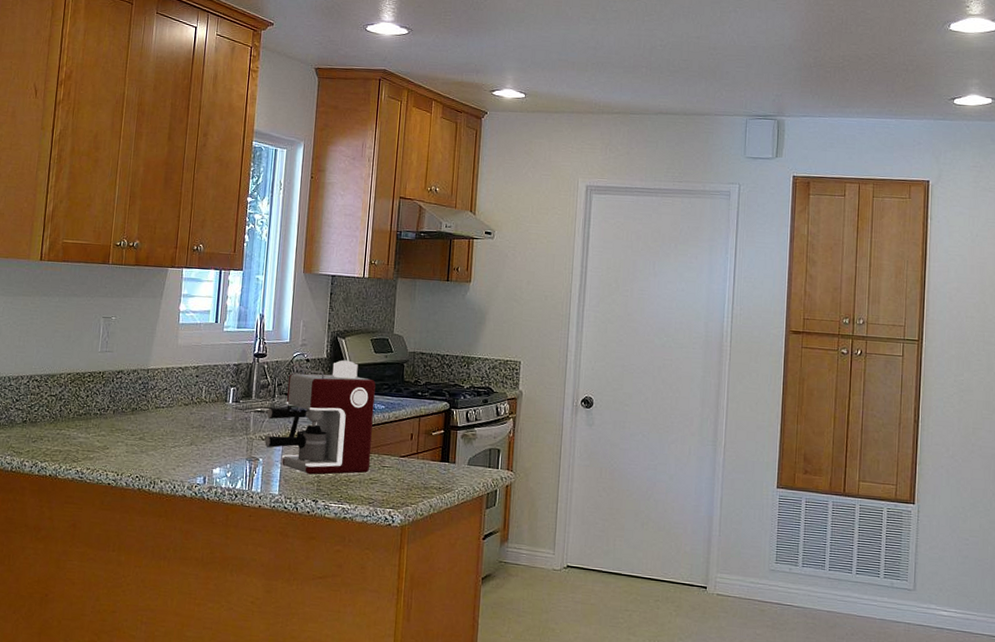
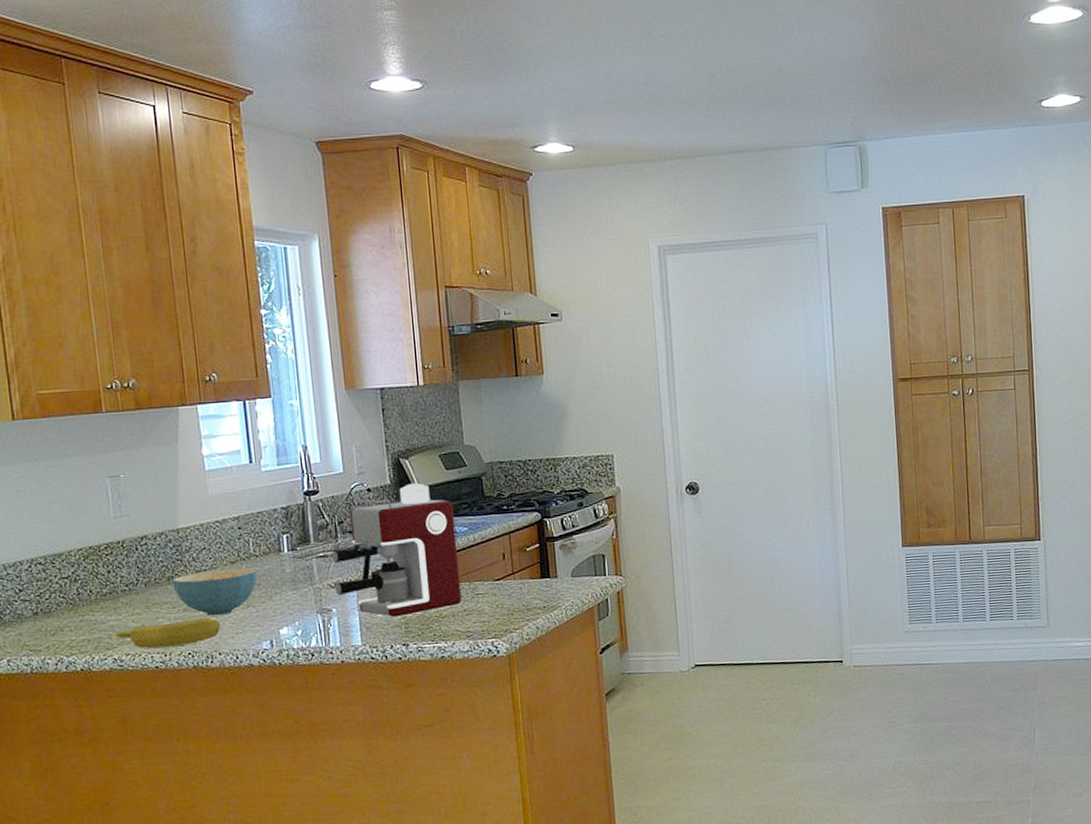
banana: none [83,446,166,469] -> present [116,617,221,649]
cereal bowl: none [135,408,205,449] -> present [172,568,258,616]

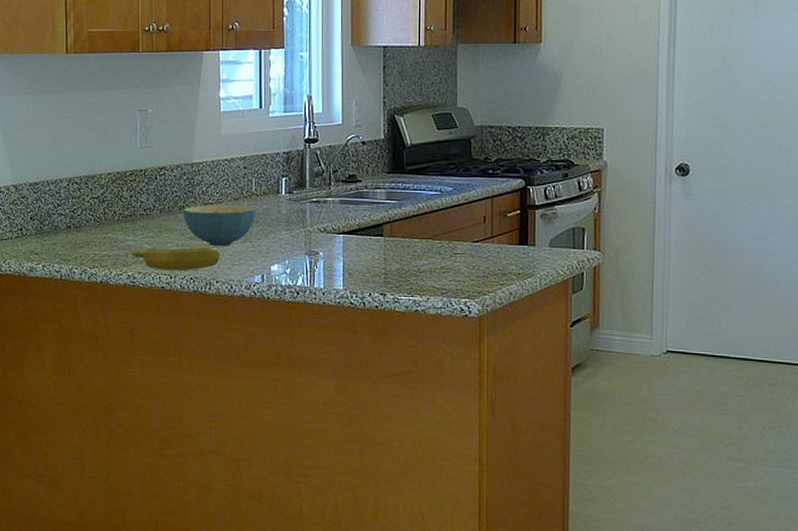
coffee maker: present [332,483,462,618] -> none [324,140,441,267]

